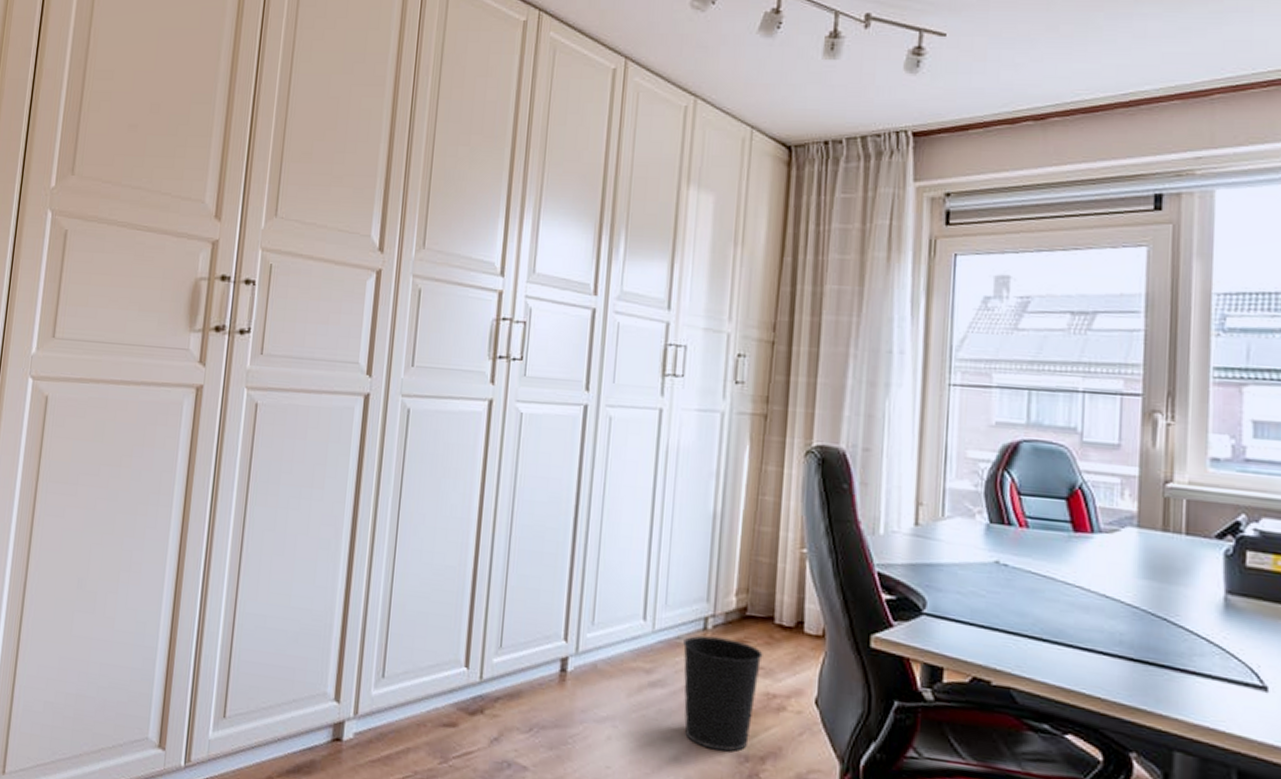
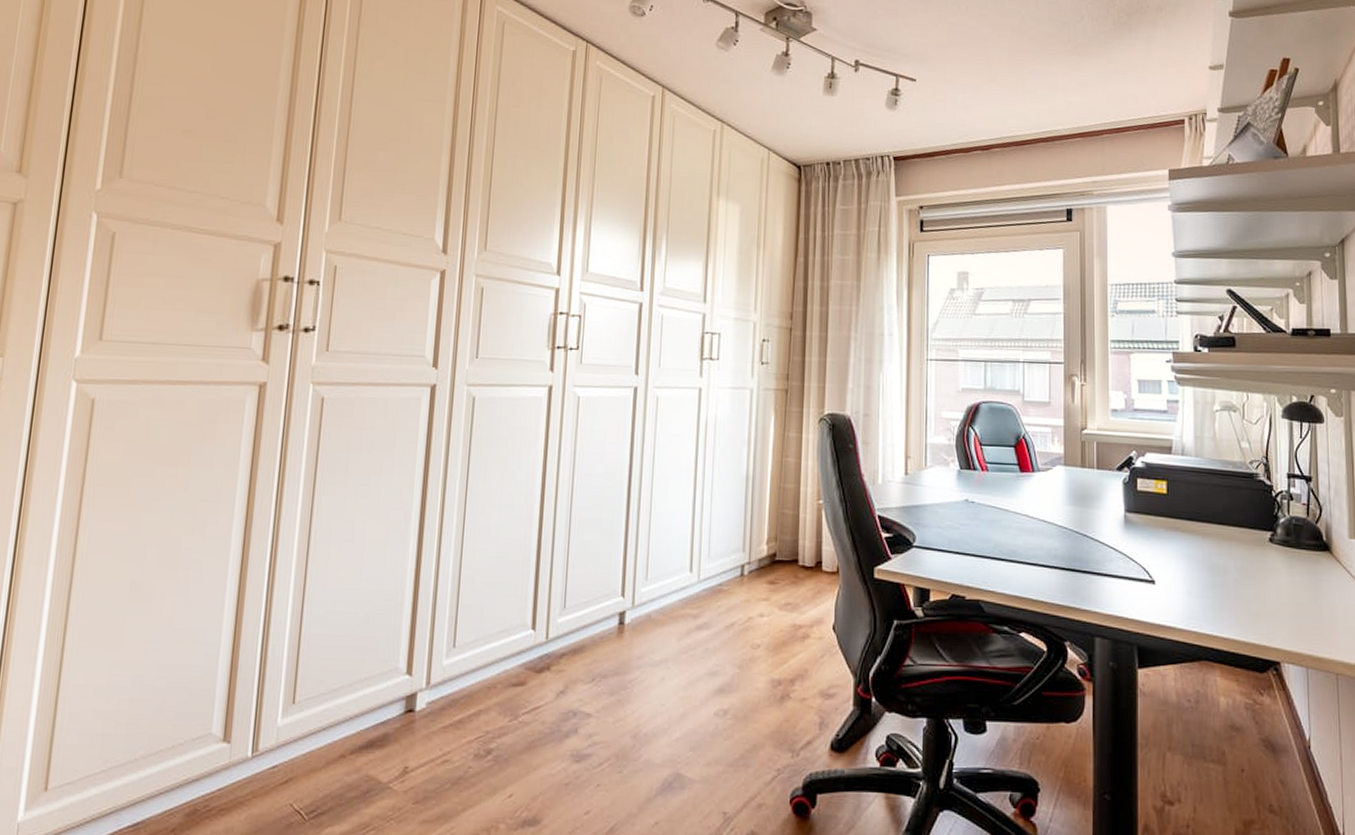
wastebasket: present [683,635,763,752] -> none [724,581,790,679]

